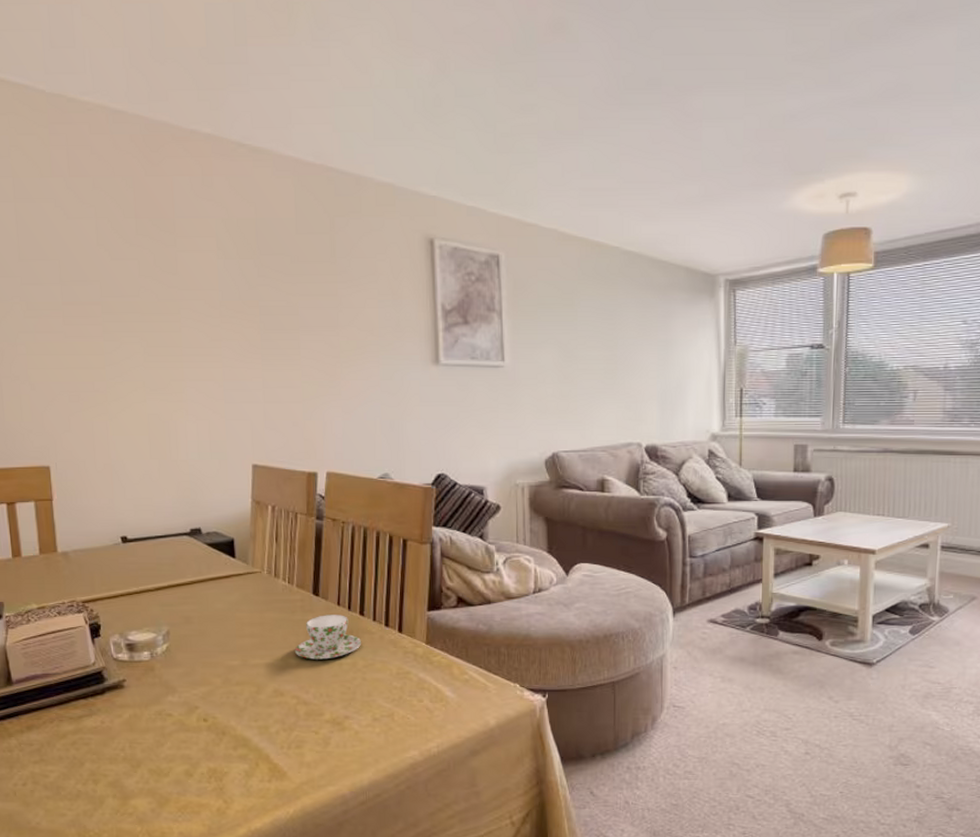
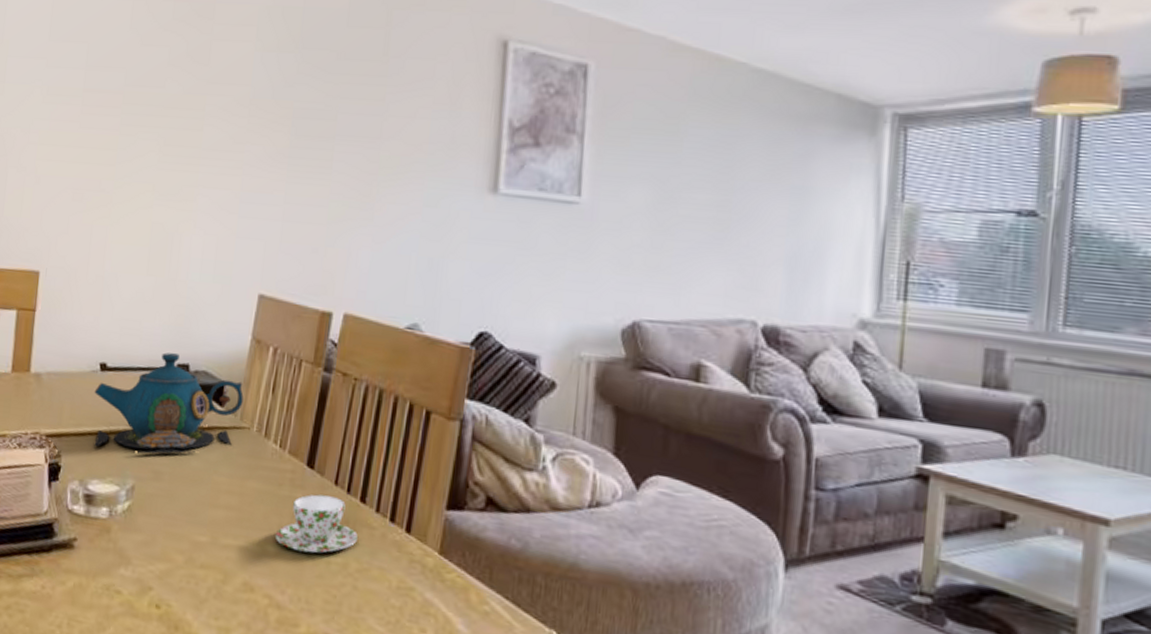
teapot: none [119,521,252,605] -> present [94,352,244,454]

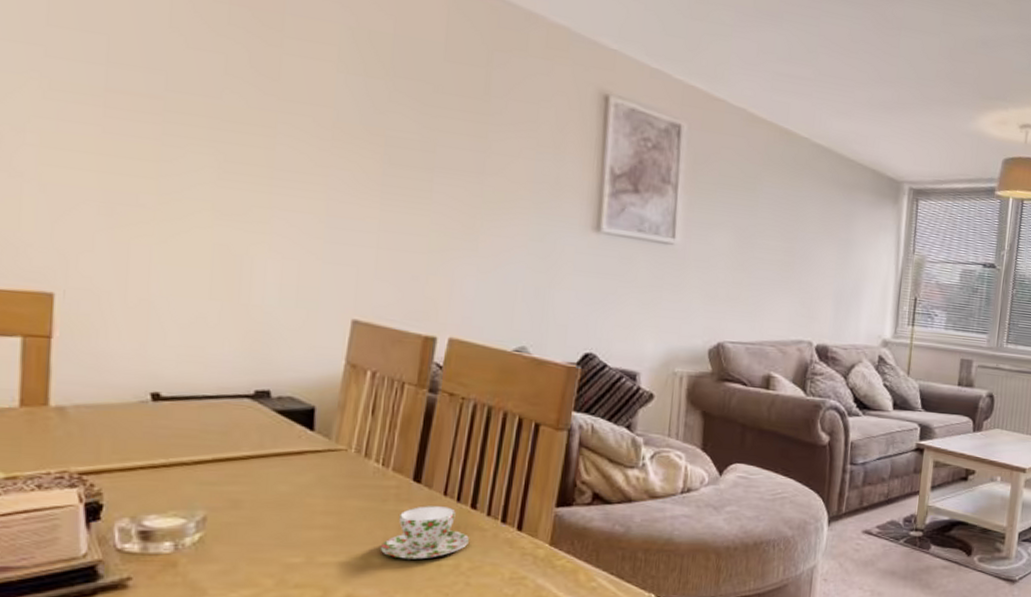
teapot: present [94,352,244,454] -> none [145,379,338,484]

